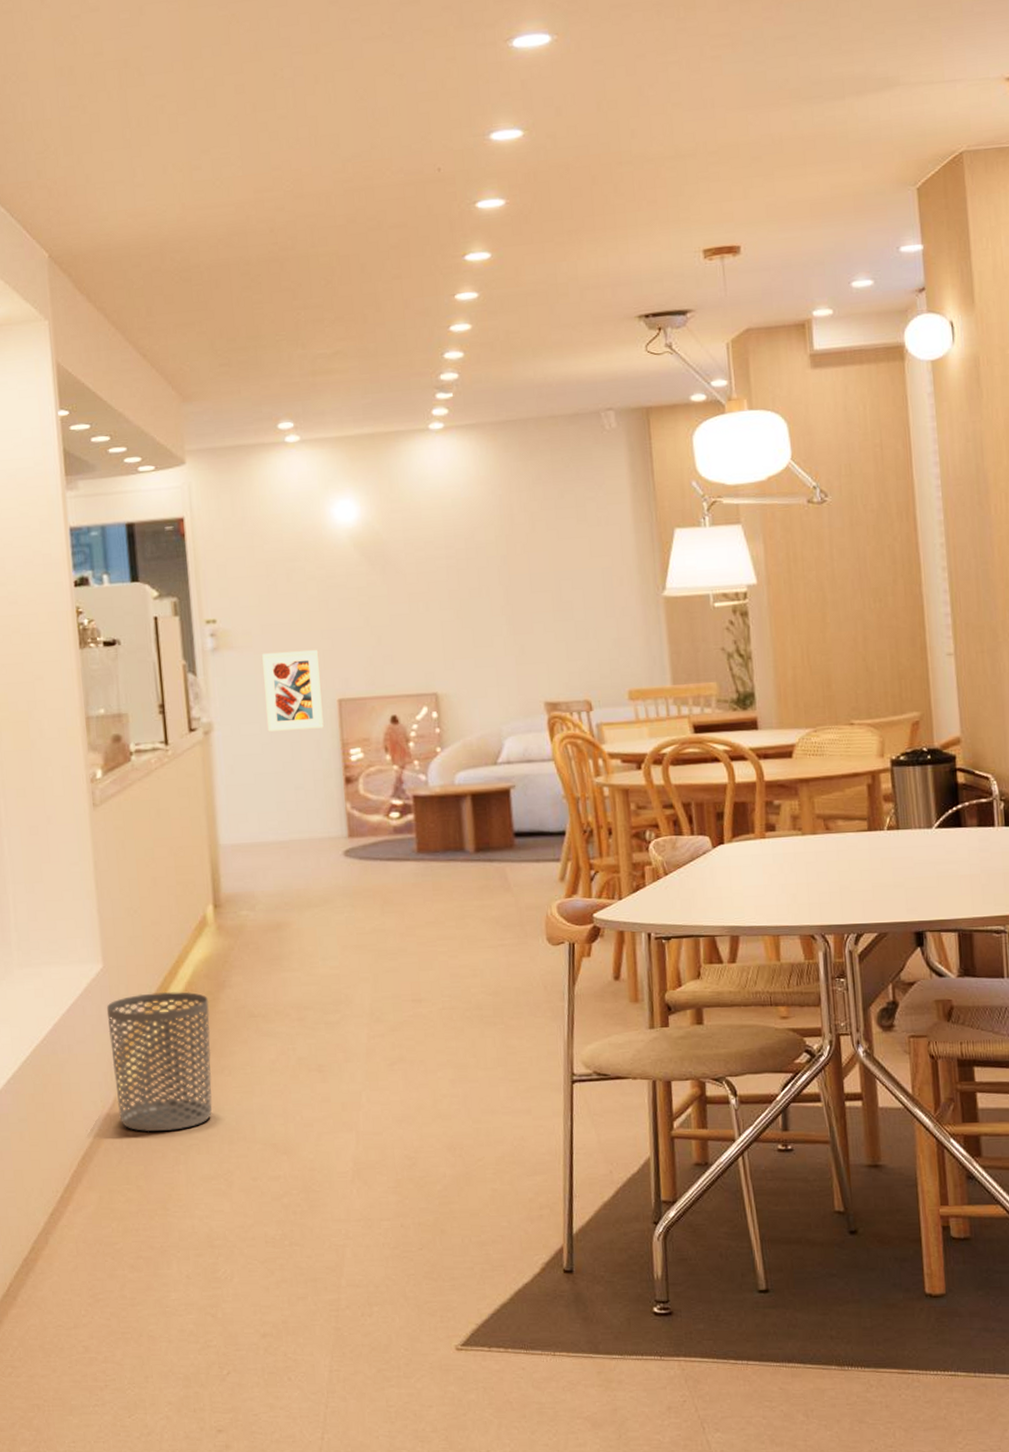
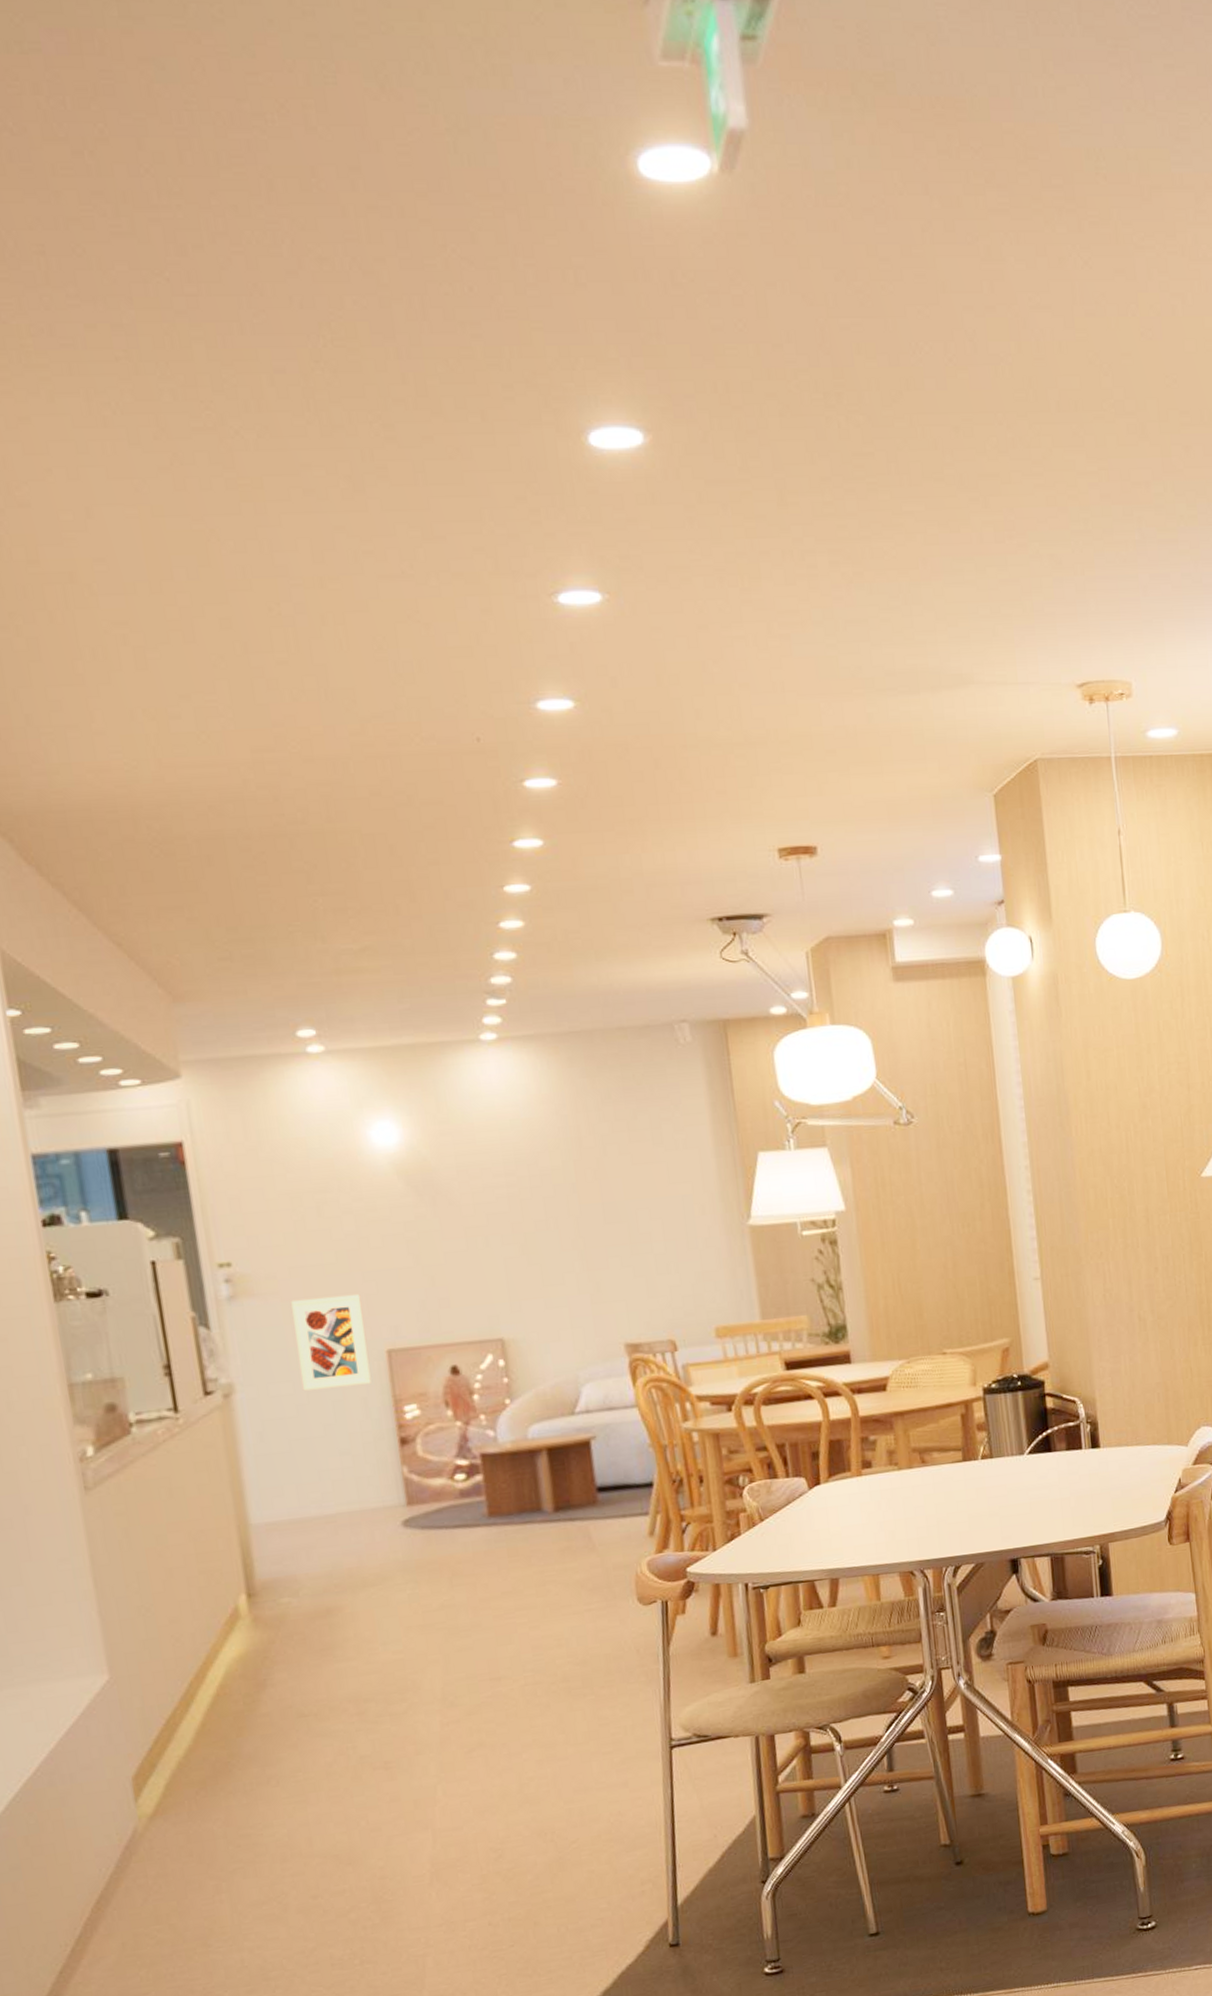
waste bin: present [106,991,212,1132] -> none [116,1696,258,1862]

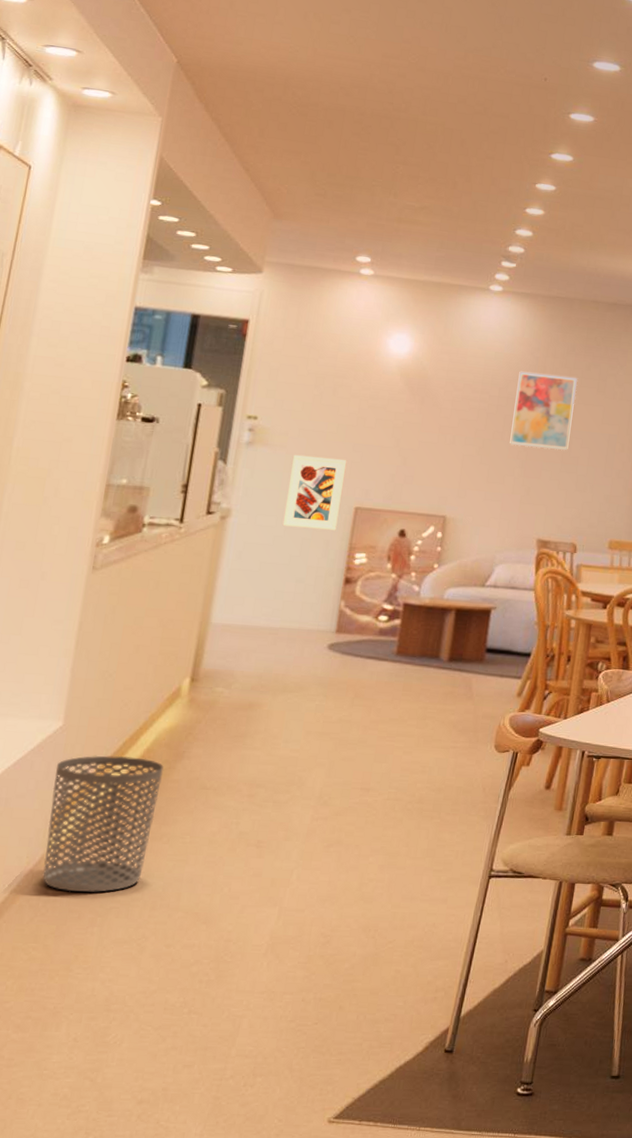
waste bin: none [116,1696,258,1862] -> present [43,755,164,892]
wall art: none [547,1131,635,1235] -> present [509,371,578,451]

